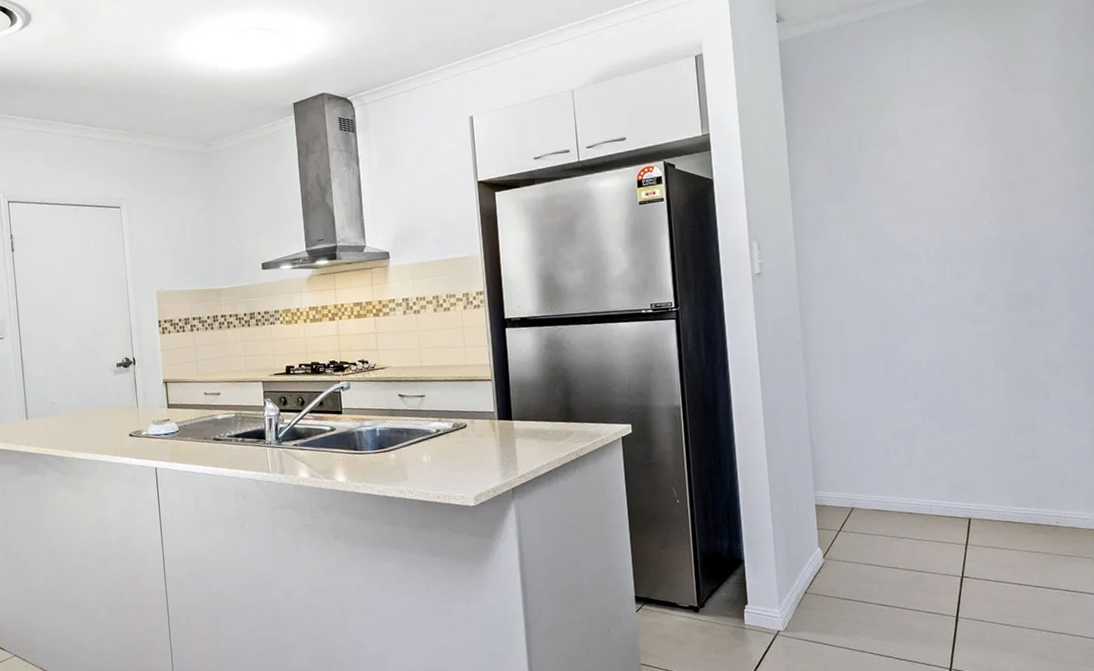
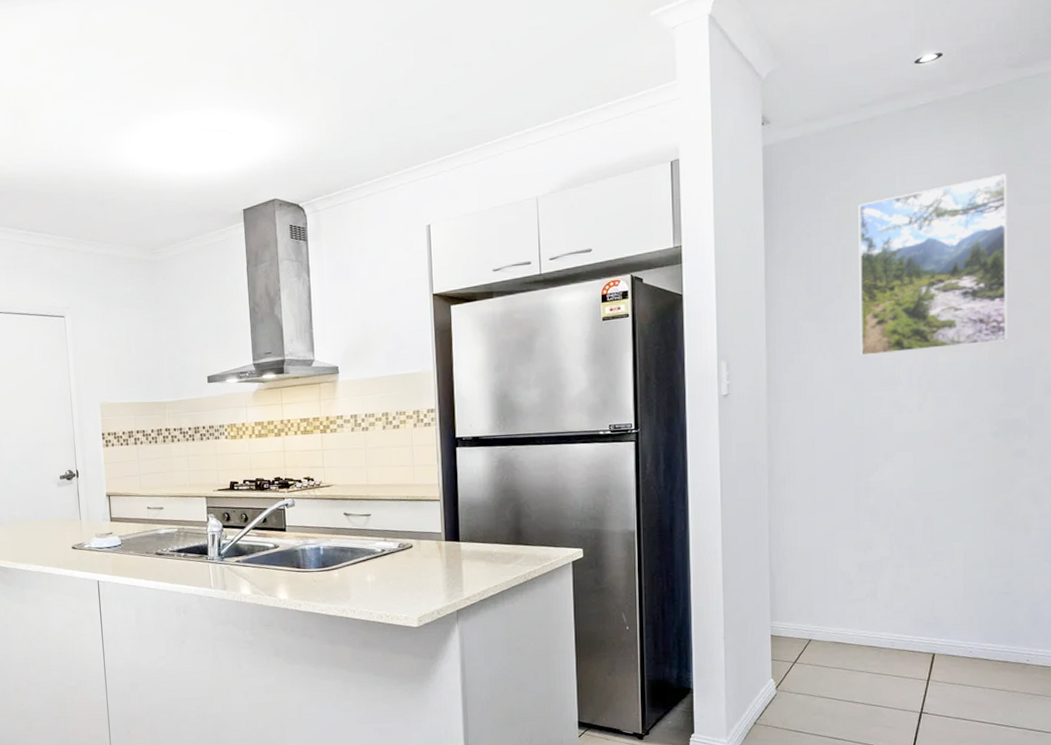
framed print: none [869,65,1014,235] -> present [858,174,1007,357]

